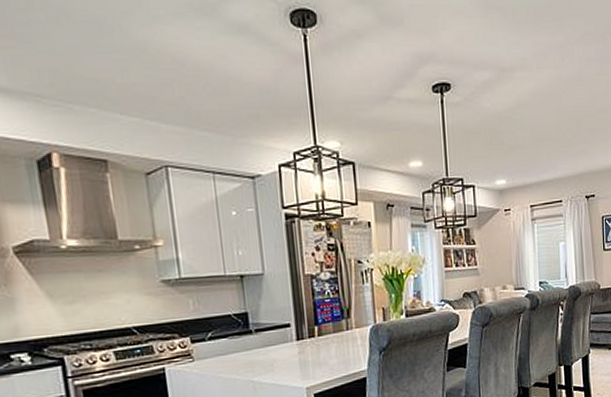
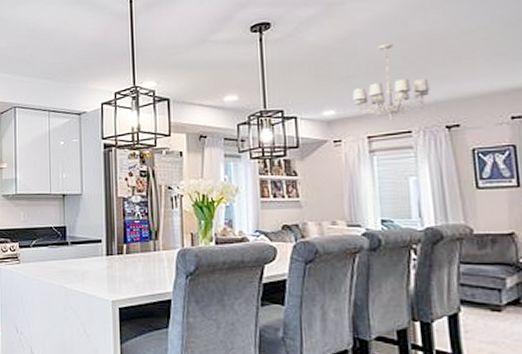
chandelier: none [519,116,576,191] -> present [352,44,430,121]

